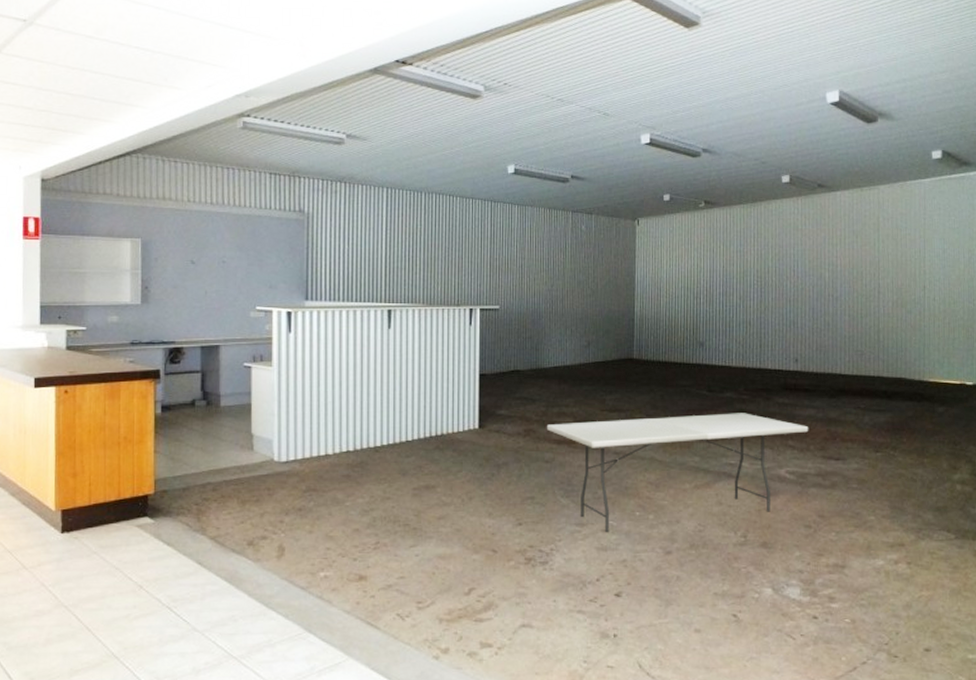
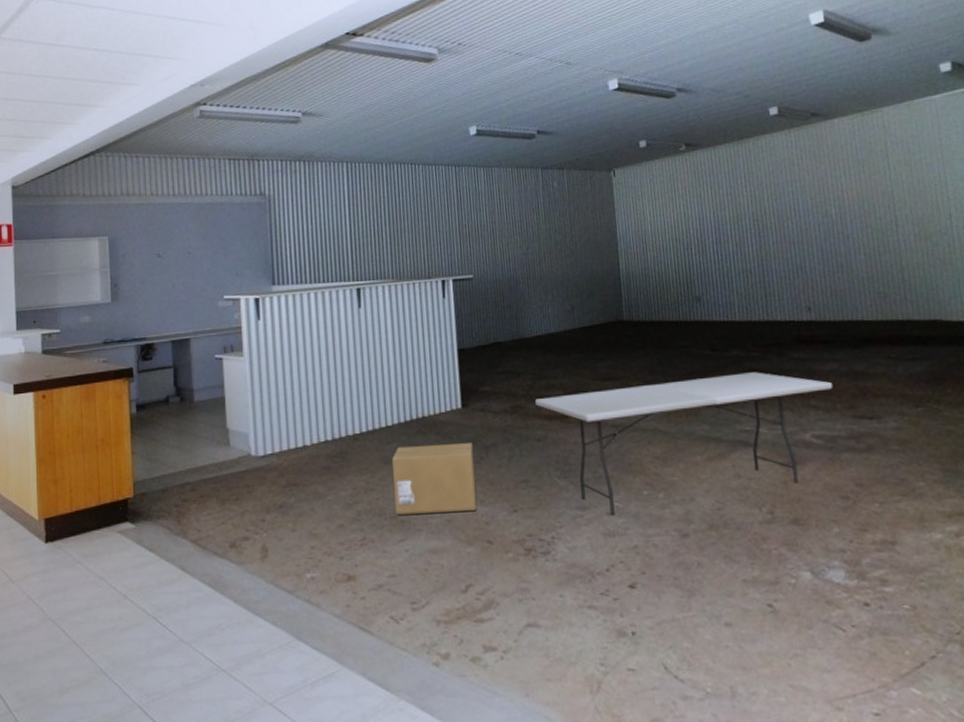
box: none [410,460,486,523] -> present [392,443,477,515]

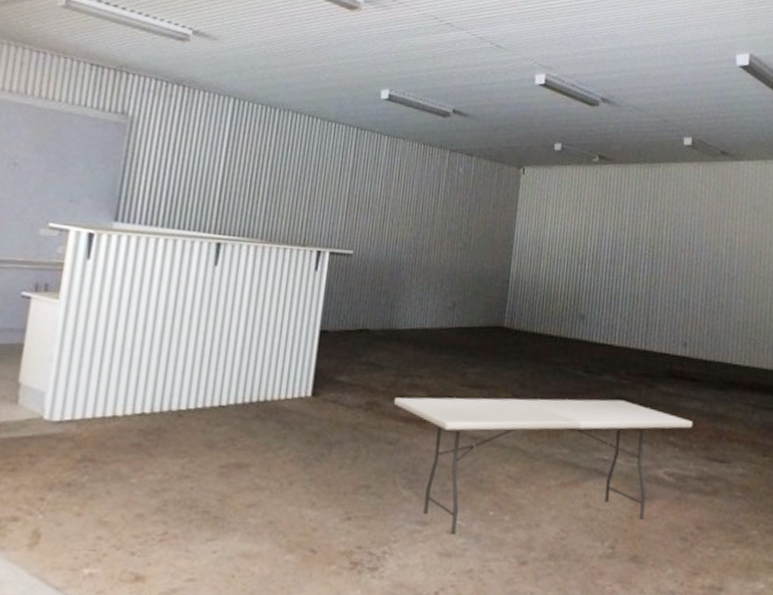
box: present [392,443,477,515] -> none [210,430,316,513]

